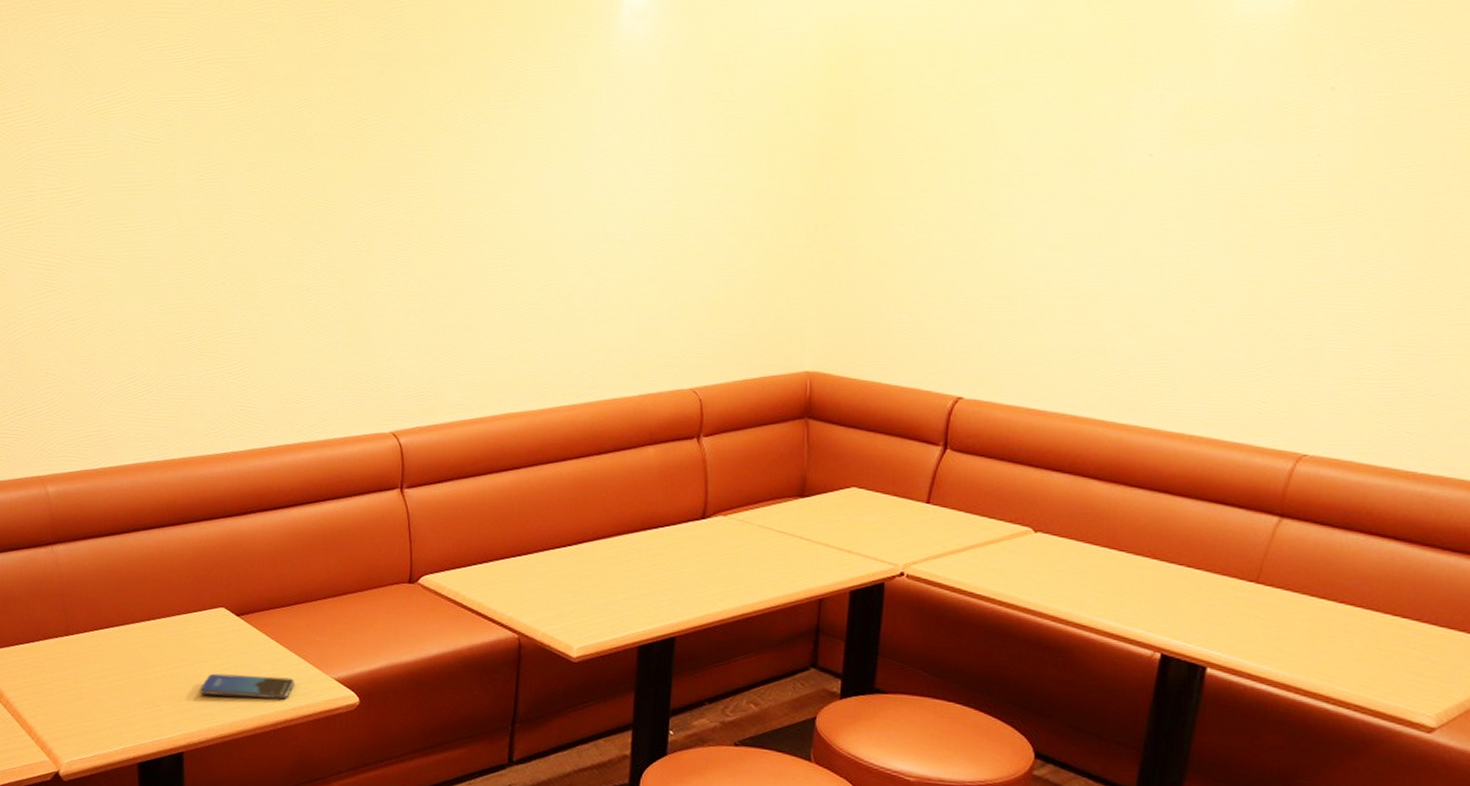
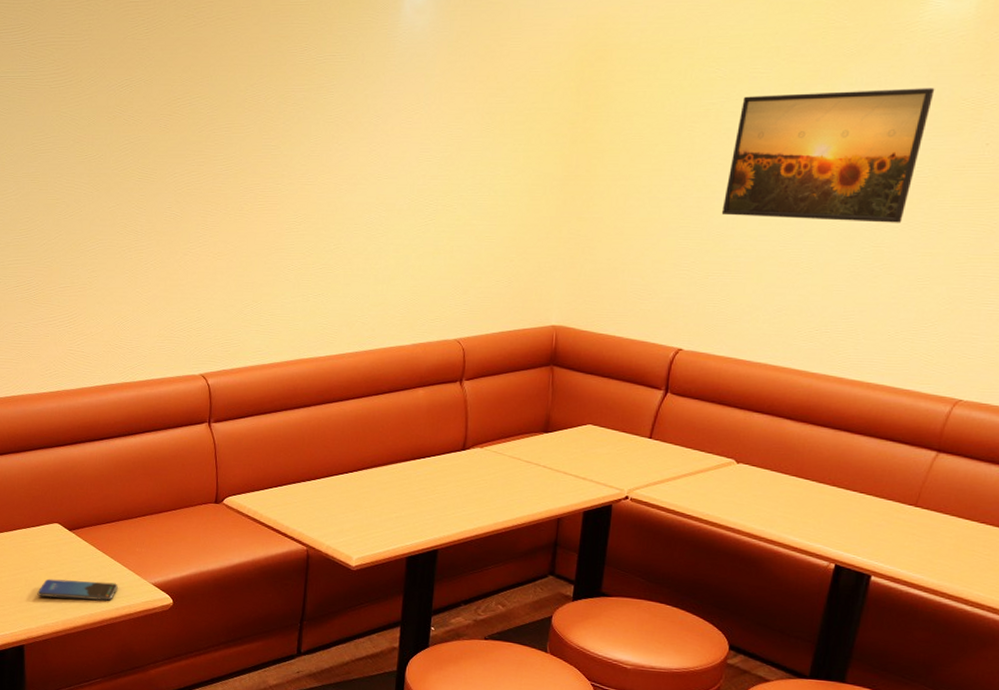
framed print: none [1003,91,1252,247] -> present [721,88,935,223]

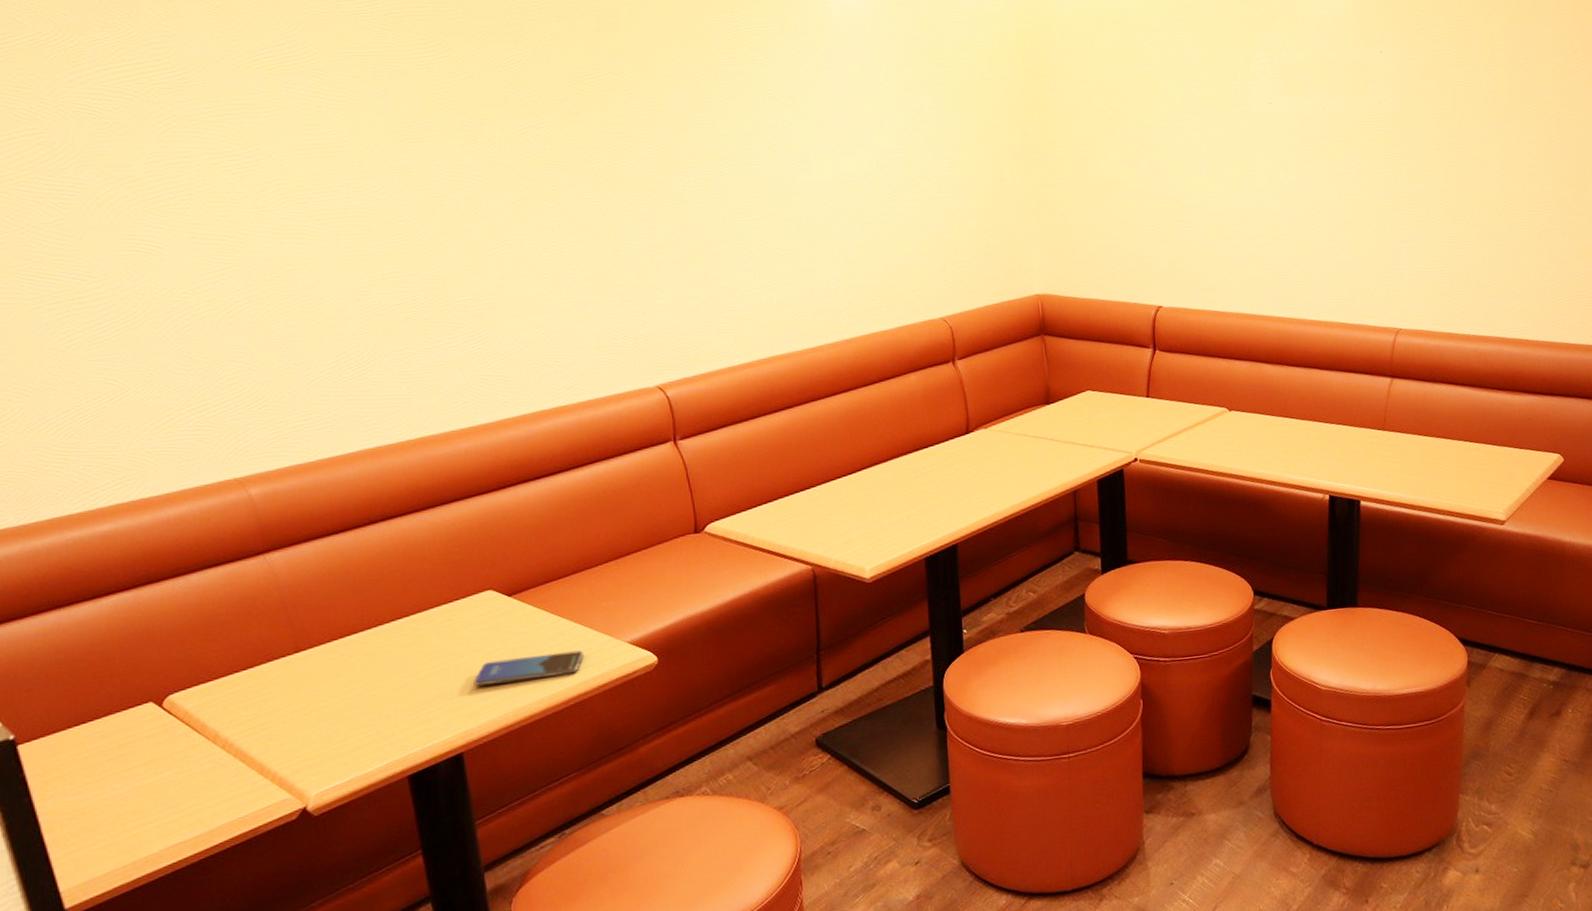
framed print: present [721,88,935,223] -> none [1174,53,1331,175]

